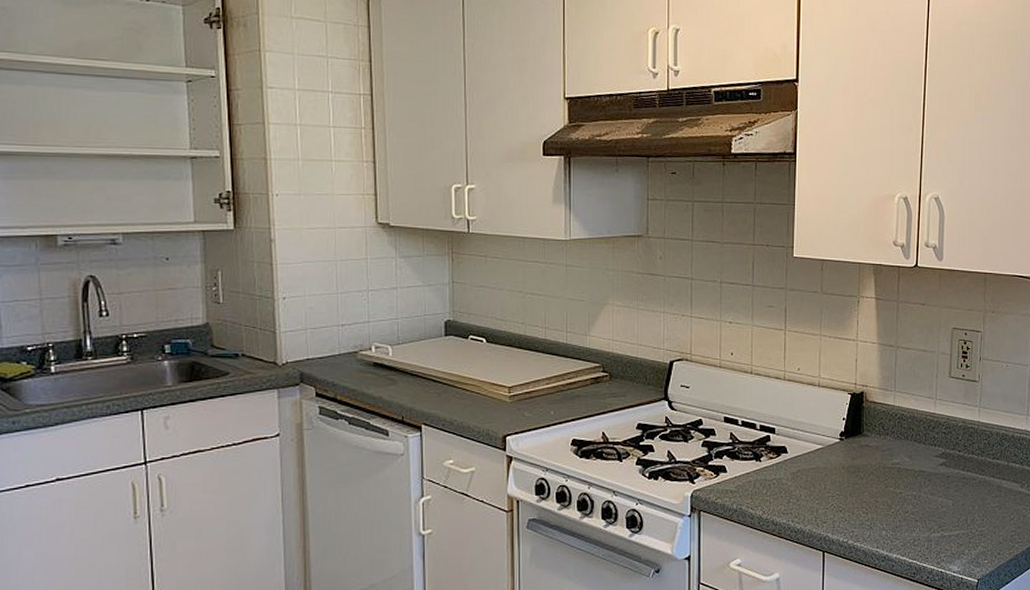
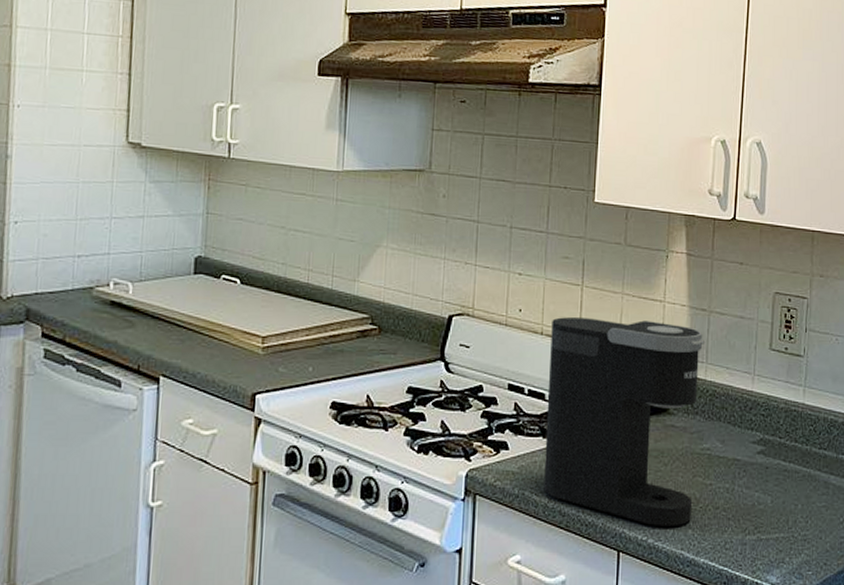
coffee maker: none [758,357,893,530] -> present [543,317,704,526]

